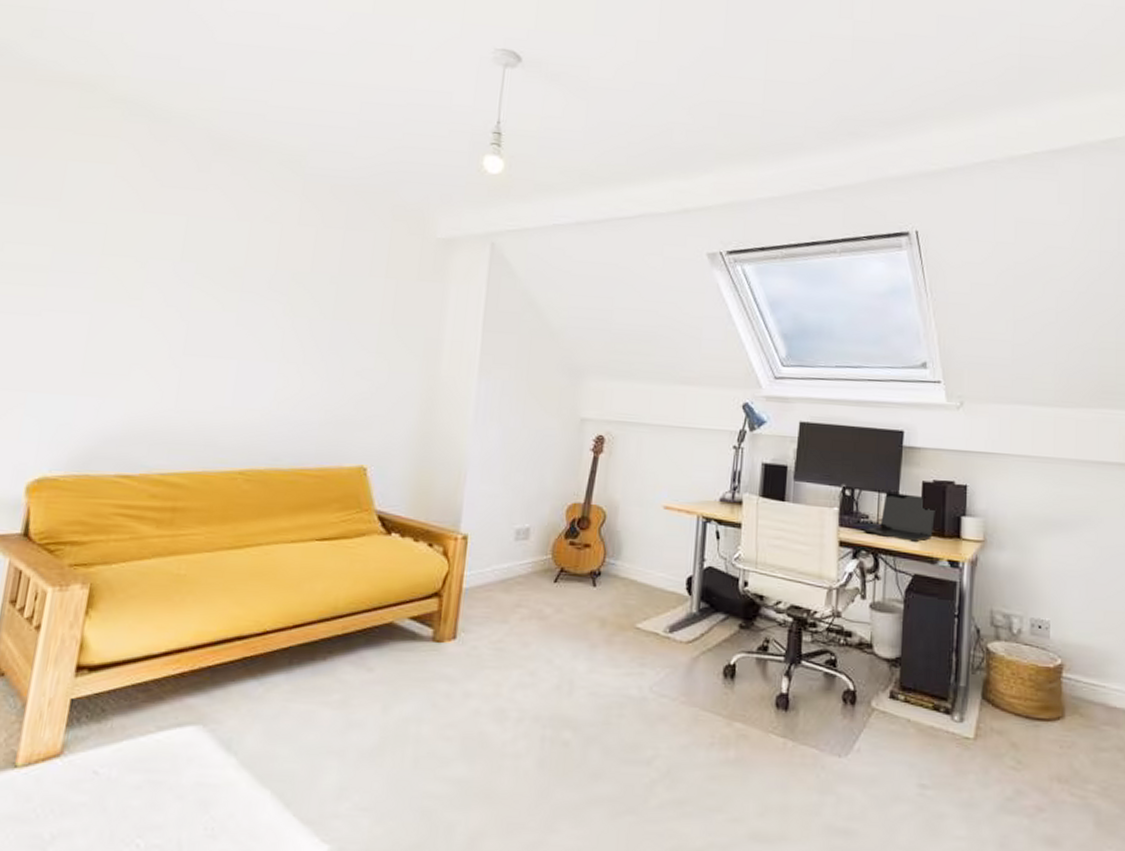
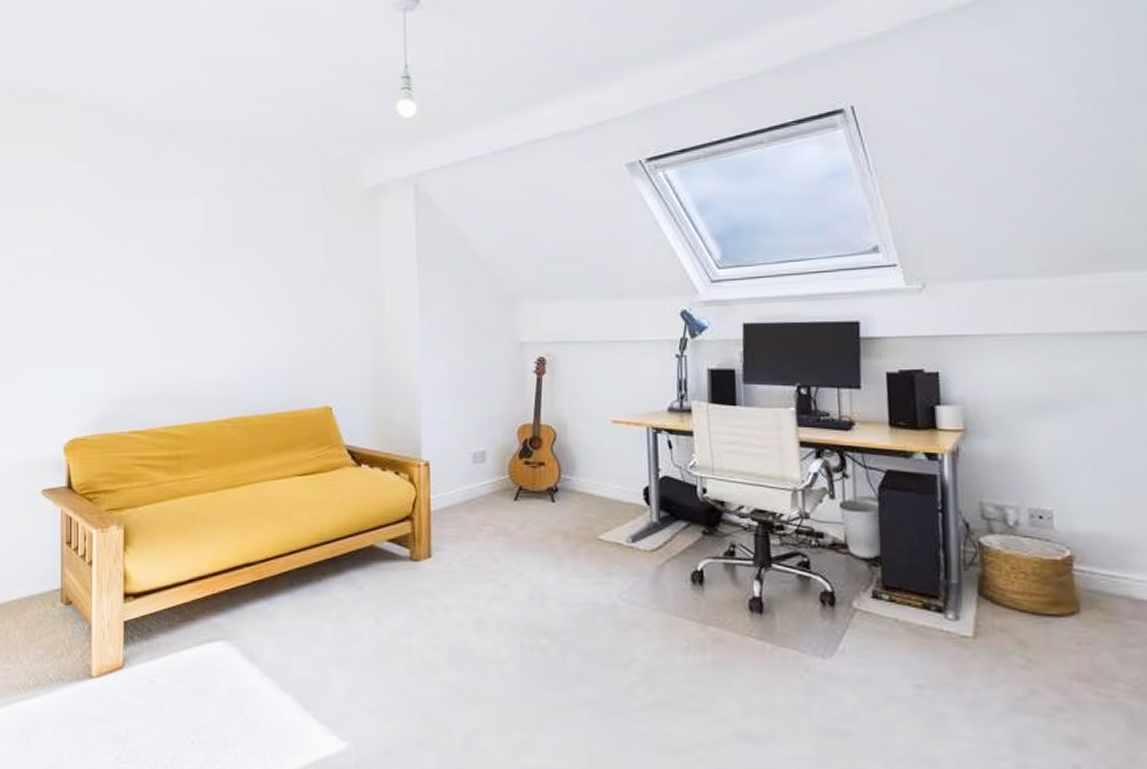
laptop: present [864,491,937,542] -> none [825,386,906,436]

